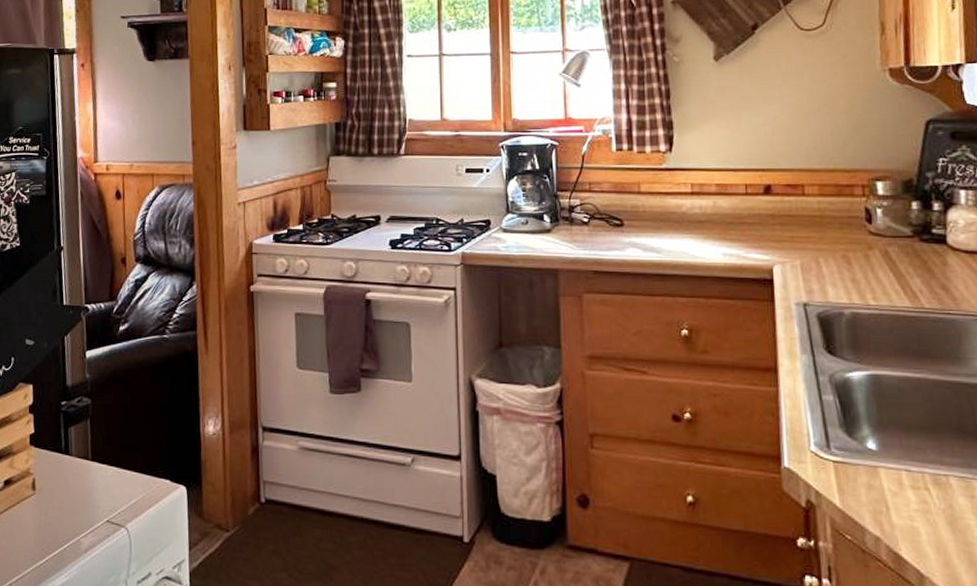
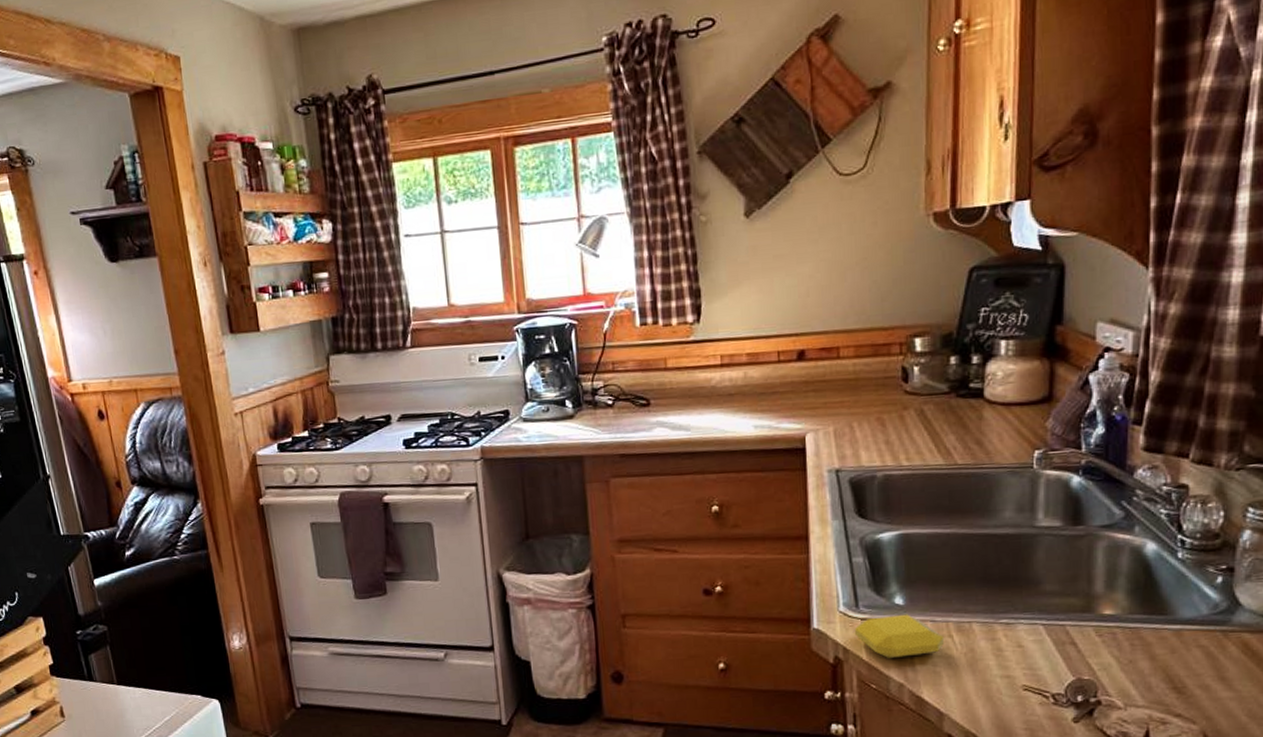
soap bar: none [826,460,921,509] -> present [854,614,945,659]

